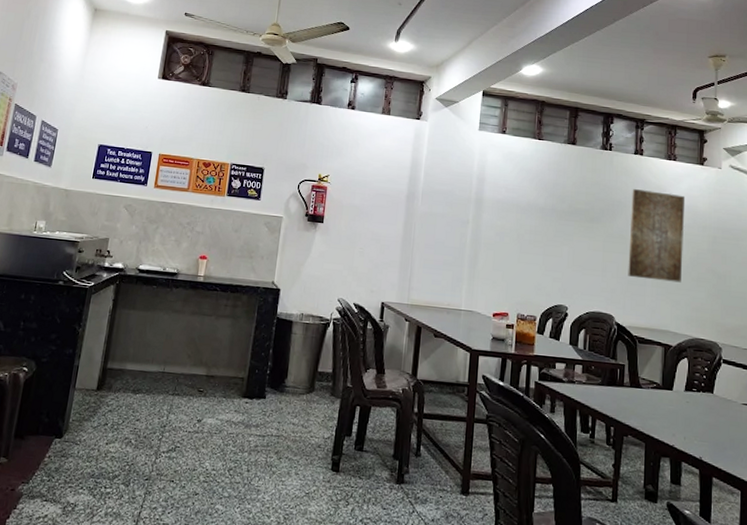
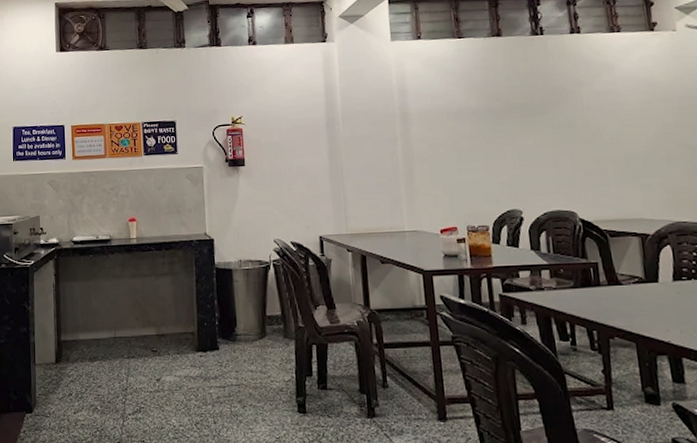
wall art: present [628,189,686,283] -> none [574,68,649,167]

